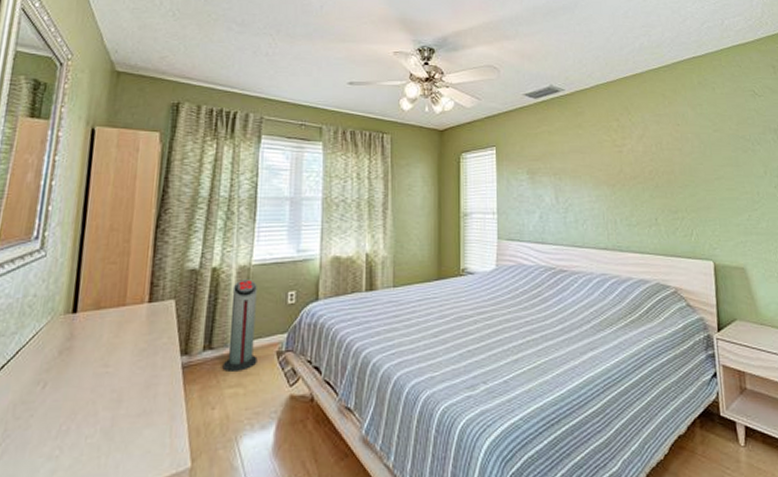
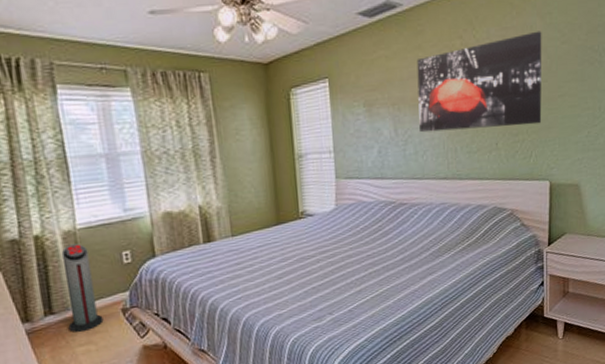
wall art: none [577,119,700,204] -> present [416,31,542,133]

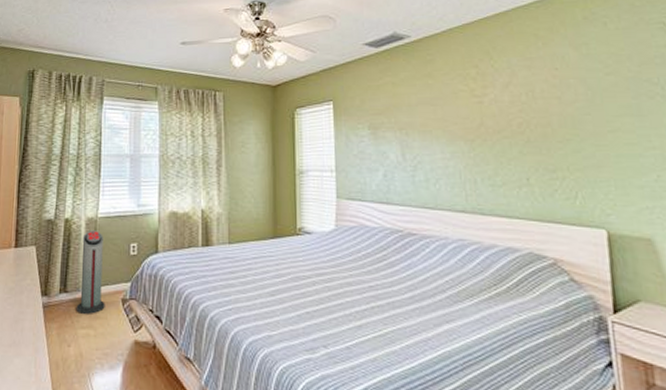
wall art: present [416,31,542,133] -> none [426,61,588,161]

